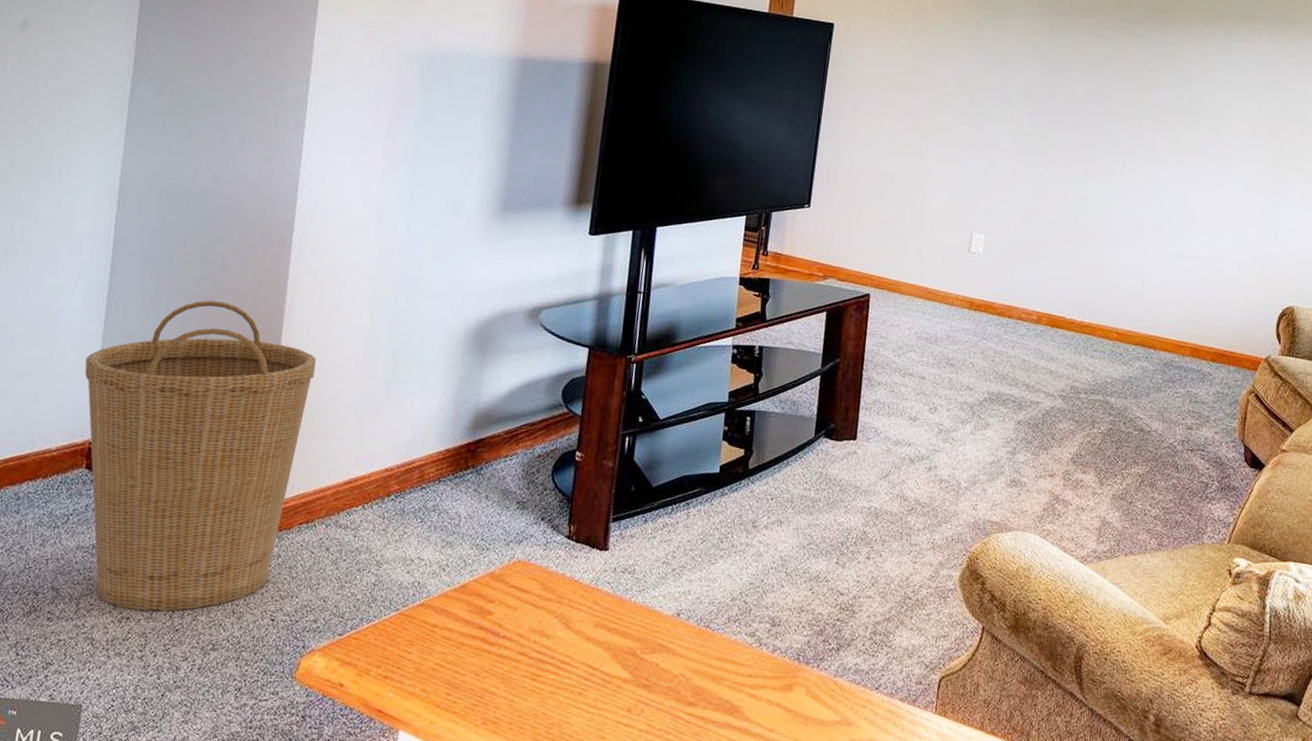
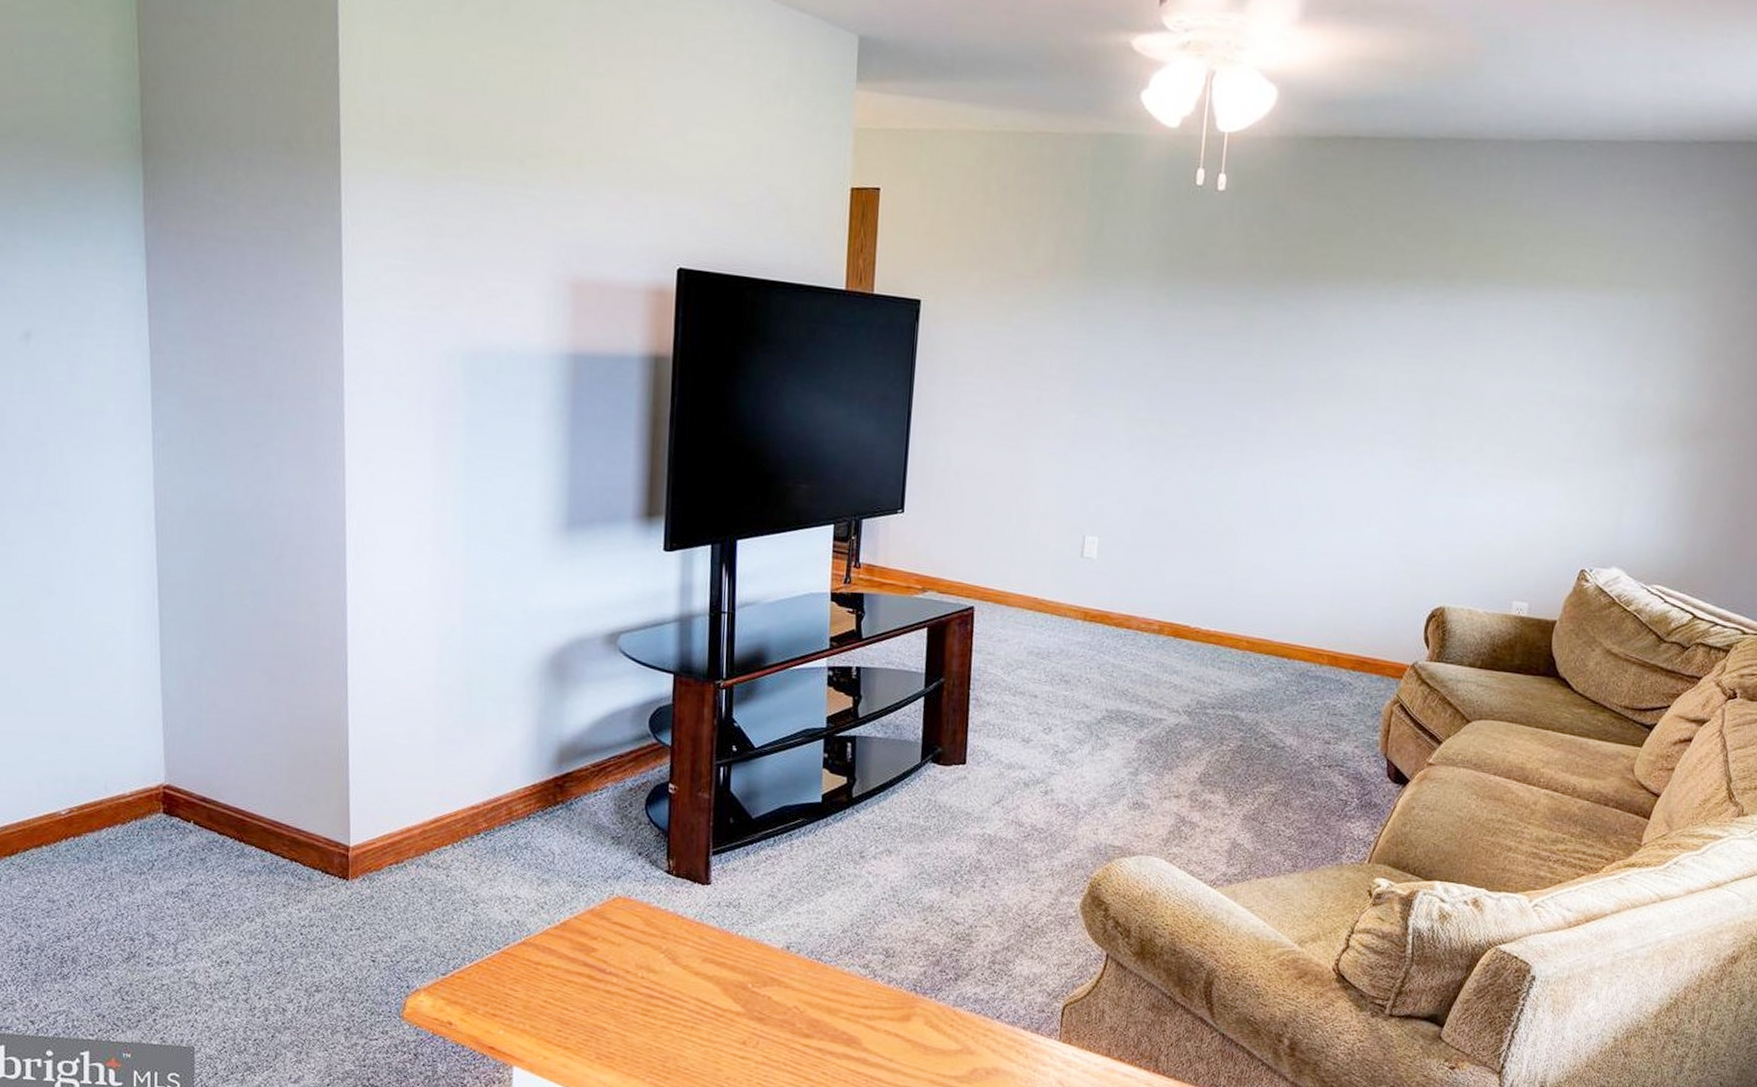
basket: present [84,300,316,612] -> none [147,634,387,955]

